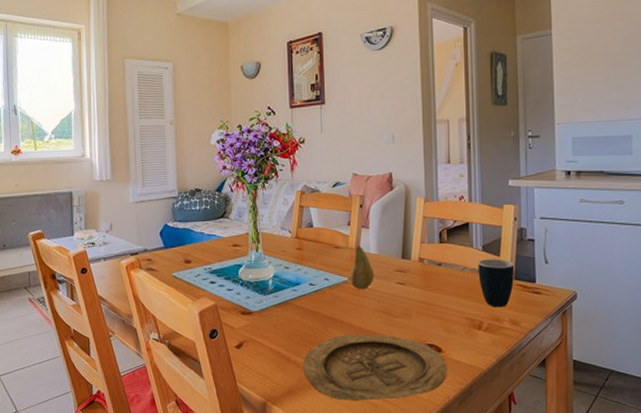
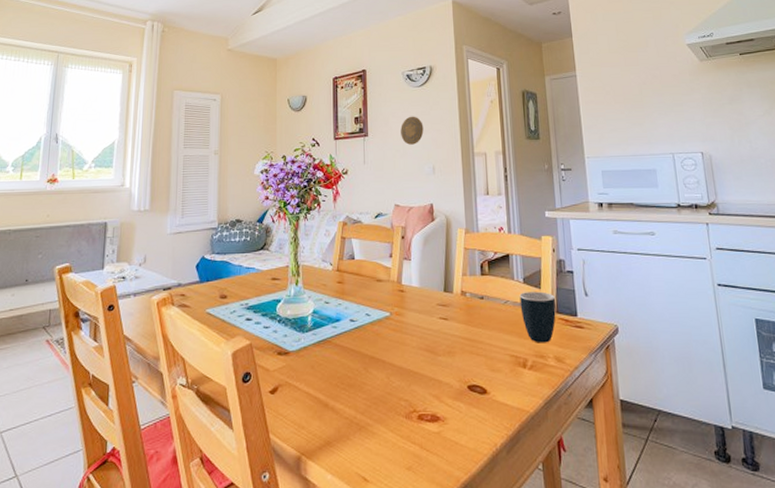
plate: present [303,334,447,401] -> none [342,374,494,452]
fruit: present [350,245,374,289] -> none [391,278,416,325]
decorative plate: none [359,81,383,112] -> present [401,116,424,145]

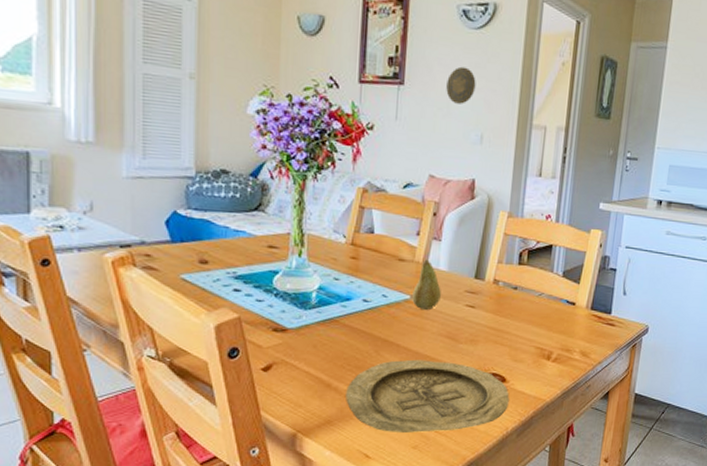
plate: none [342,374,494,452] -> present [346,359,510,433]
fruit: none [391,278,416,325] -> present [412,259,441,310]
mug: present [519,291,556,343] -> none [554,286,593,338]

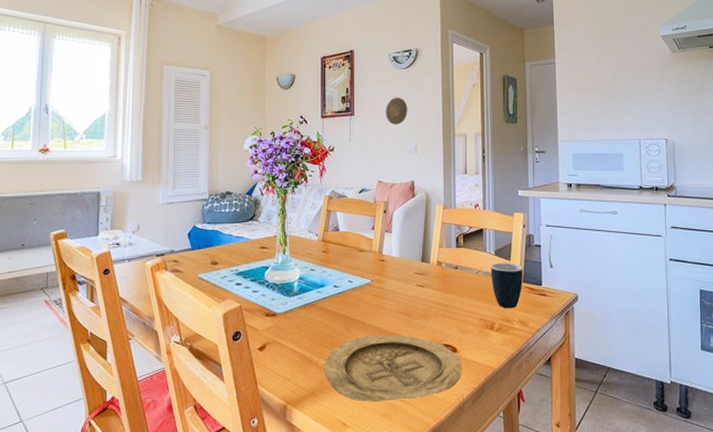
fruit: present [412,259,441,310] -> none [372,249,395,291]
mug: none [554,286,593,338] -> present [491,263,524,309]

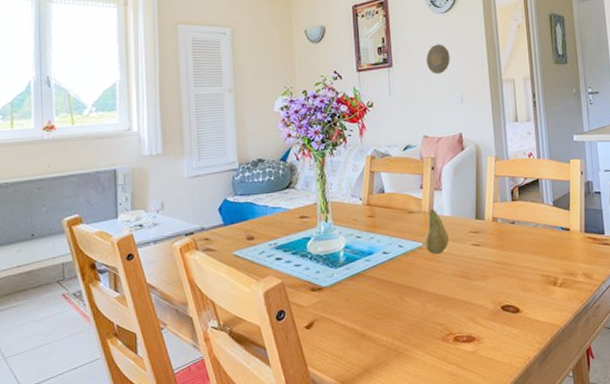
plate: present [325,335,462,402] -> none [379,299,526,374]
fruit: none [372,249,395,291] -> present [424,208,449,254]
mug: present [491,263,524,309] -> none [549,213,585,262]

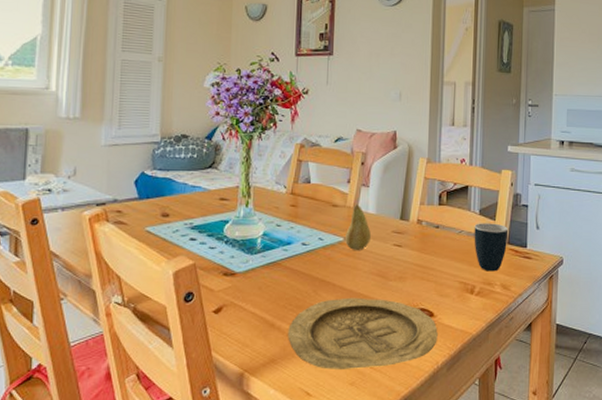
plate: none [379,299,526,374] -> present [288,297,438,369]
decorative plate: present [426,44,450,74] -> none [368,37,393,68]
mug: none [549,213,585,262] -> present [474,223,509,272]

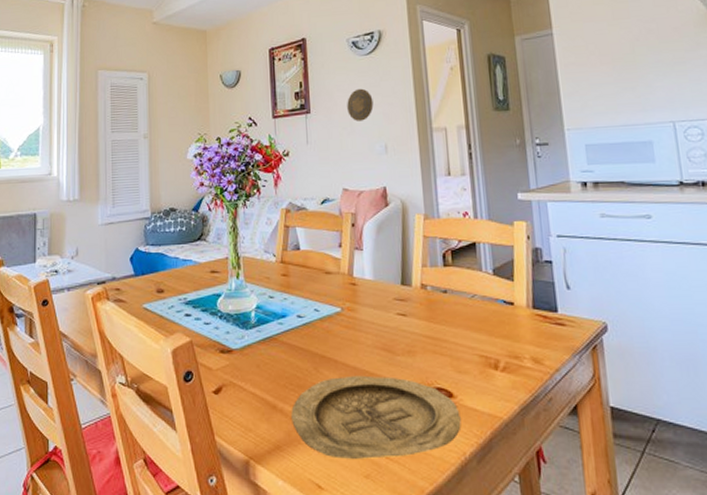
fruit: present [345,204,371,250] -> none [343,270,371,321]
decorative plate: none [368,37,393,68] -> present [347,88,374,121]
mug: present [474,223,509,272] -> none [489,284,533,342]

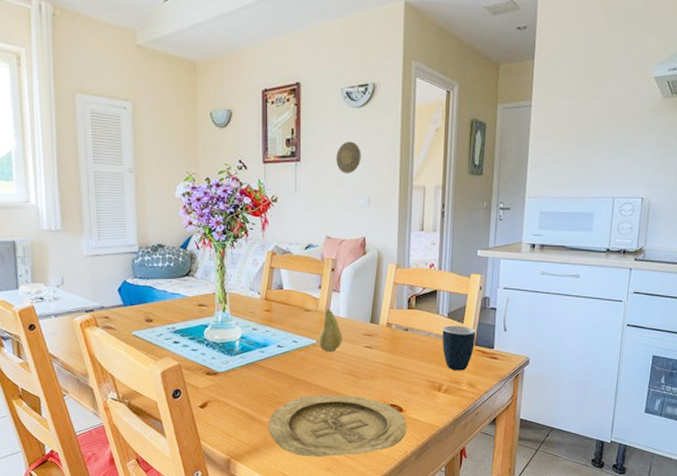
fruit: none [343,270,371,321] -> present [318,309,342,351]
mug: none [489,284,533,342] -> present [442,326,476,371]

